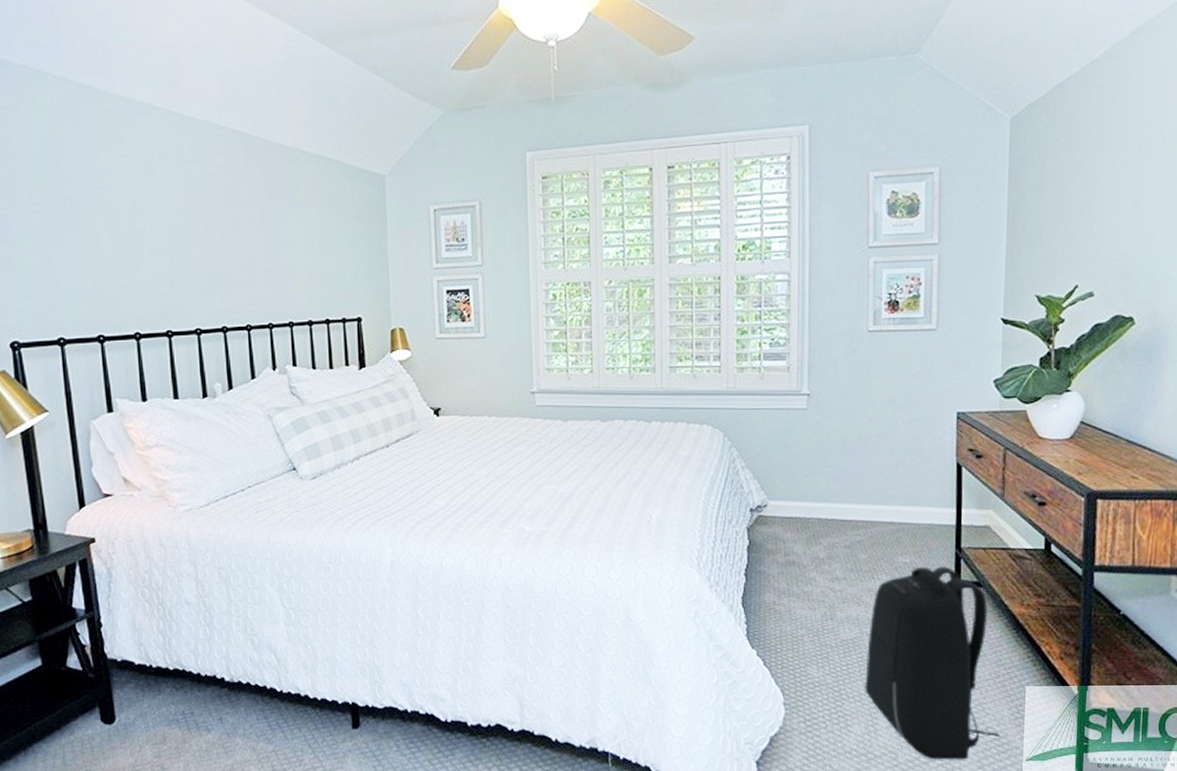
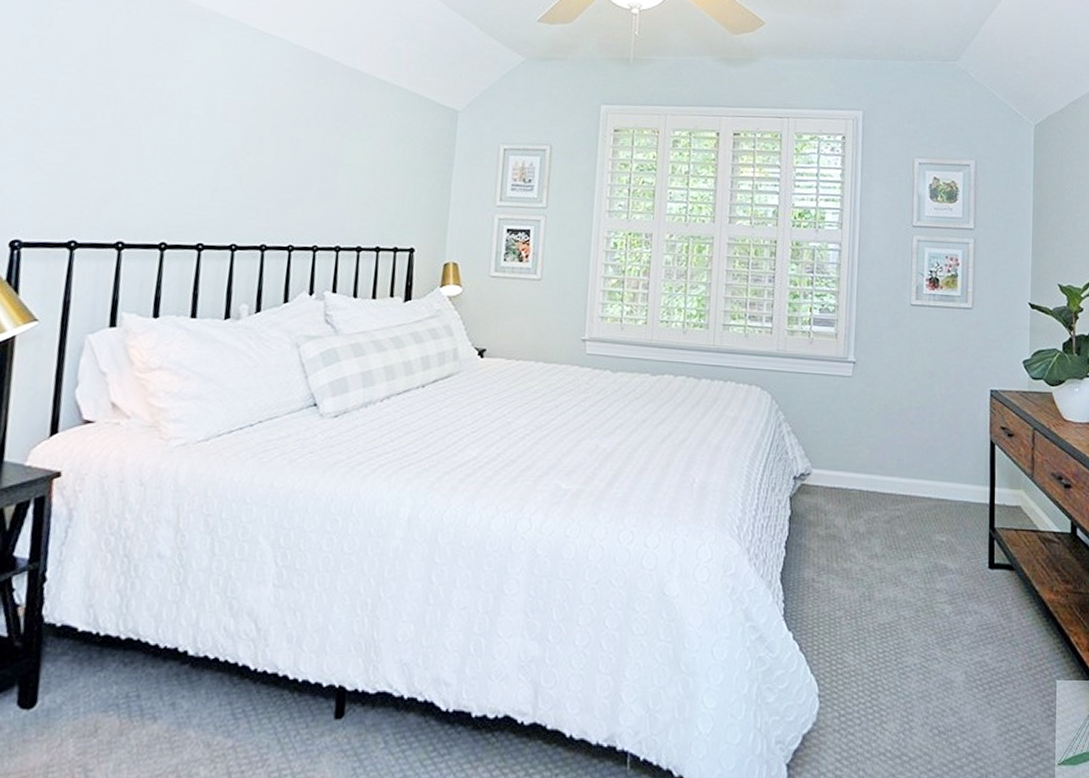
backpack: present [865,566,1000,760] -> none [901,546,1032,764]

